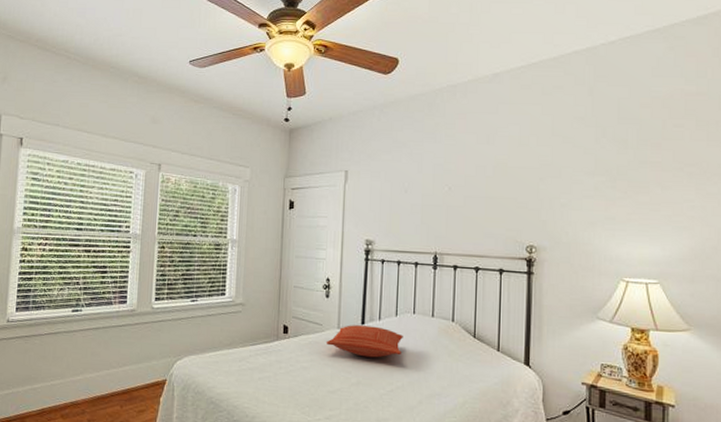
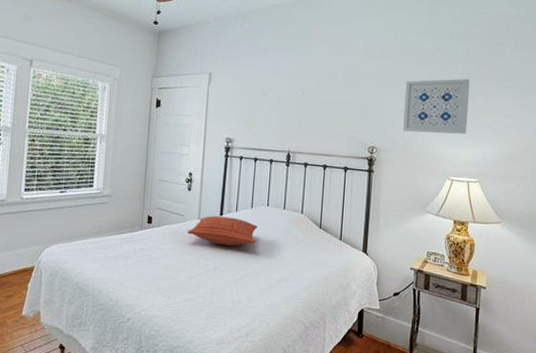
wall art: none [566,166,643,229] -> present [403,78,470,135]

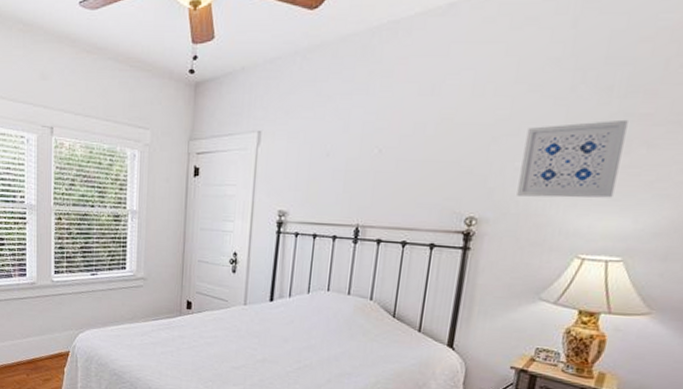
pillow: present [187,216,257,246] -> none [231,301,315,336]

